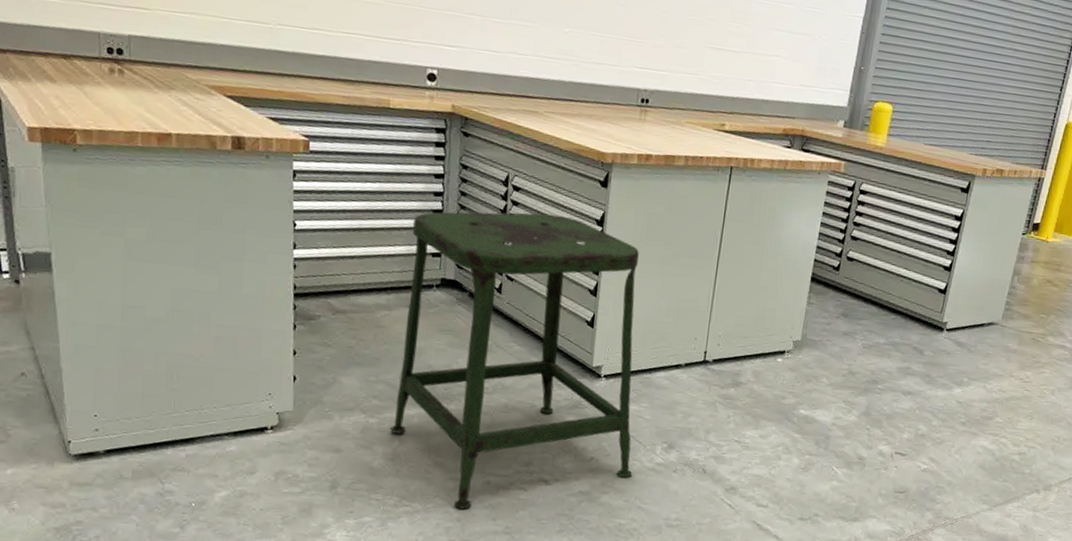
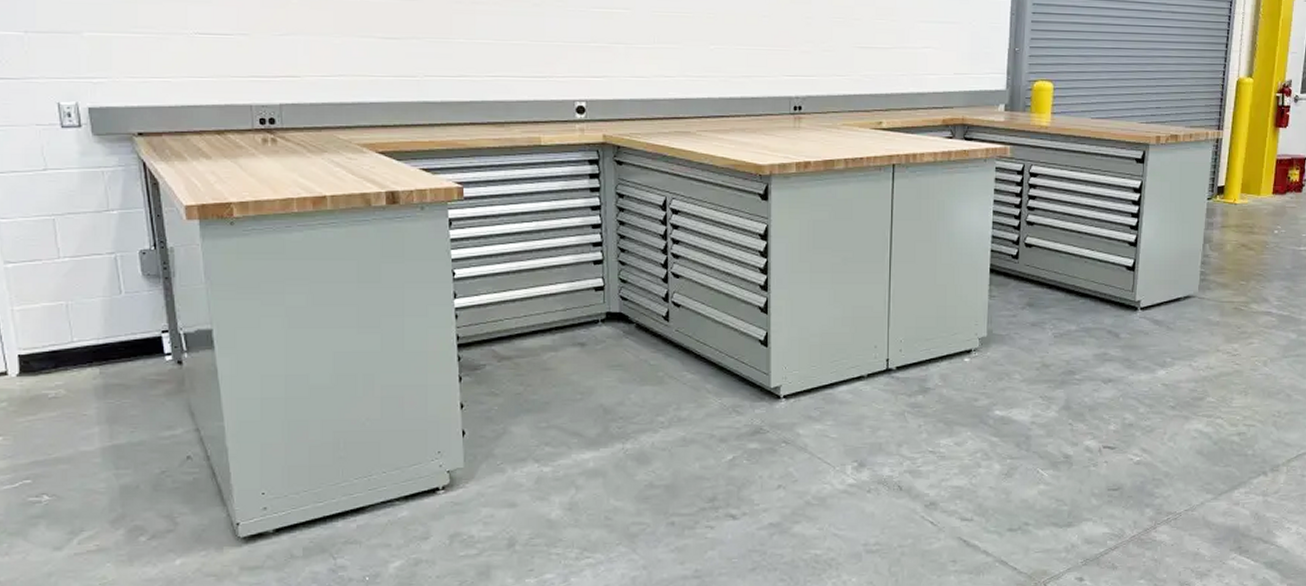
stool: present [390,211,639,509] -> none [566,234,824,556]

